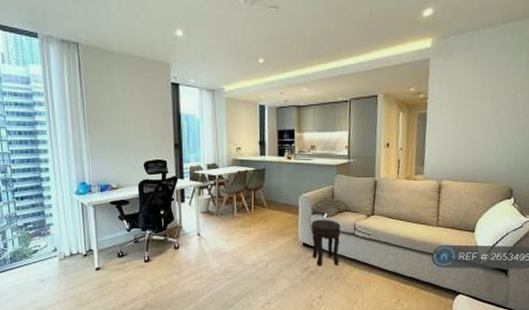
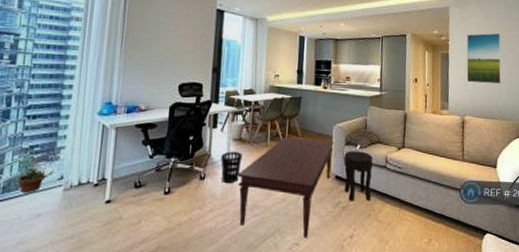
potted plant: none [19,238,44,263] -> present [17,163,48,194]
wastebasket: none [192,223,211,253] -> present [221,151,242,184]
coffee table: none [209,208,300,299] -> present [238,136,334,238]
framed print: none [446,85,491,145] -> present [466,32,501,84]

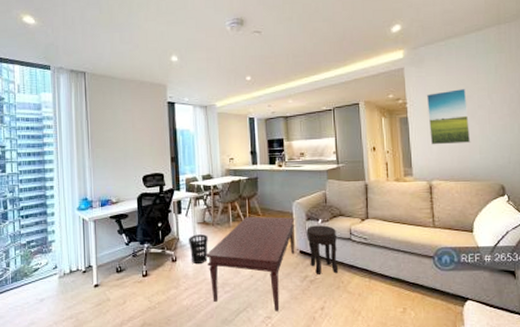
potted plant: present [17,163,48,194] -> none [21,256,45,282]

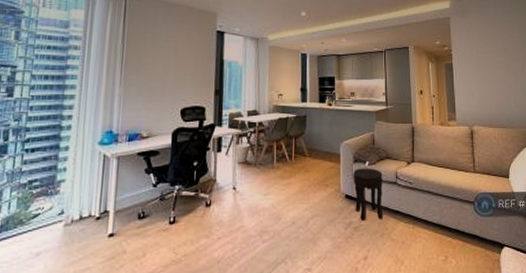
wastebasket: present [189,234,208,265] -> none [227,175,249,210]
coffee table: present [206,216,295,312] -> none [245,157,342,263]
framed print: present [426,88,471,145] -> none [469,40,507,92]

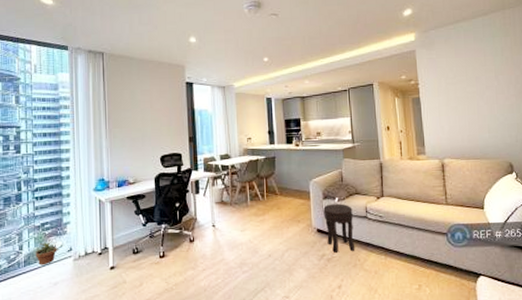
potted plant: none [15,199,48,232] -> present [34,238,60,266]

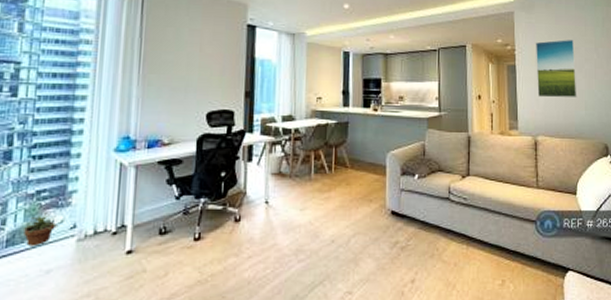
side table: present [323,204,355,253] -> none [400,181,434,240]
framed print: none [437,69,480,125] -> present [535,39,577,98]

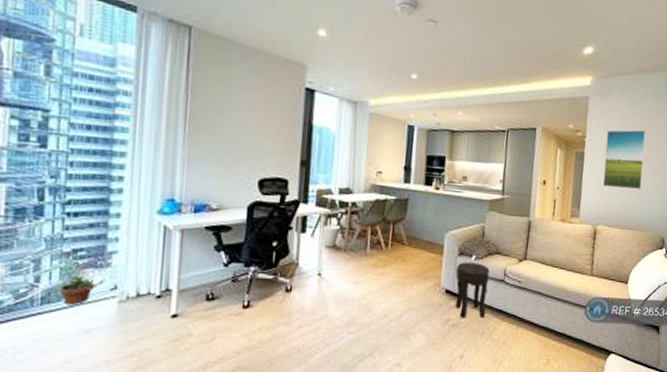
side table: none [400,181,434,240] -> present [455,262,490,319]

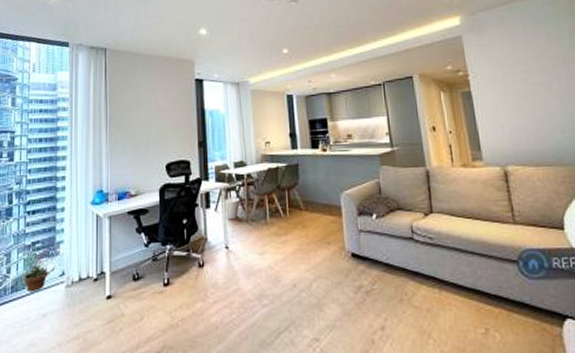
side table: present [455,262,490,319] -> none [358,221,401,284]
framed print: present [602,129,646,189] -> none [490,56,550,124]

